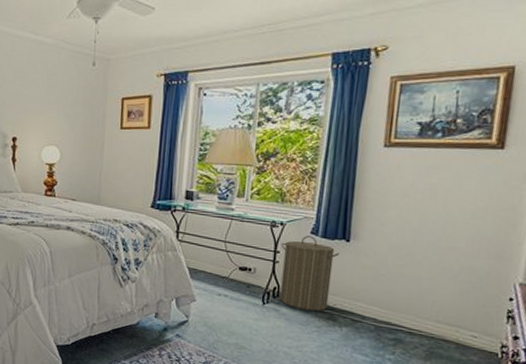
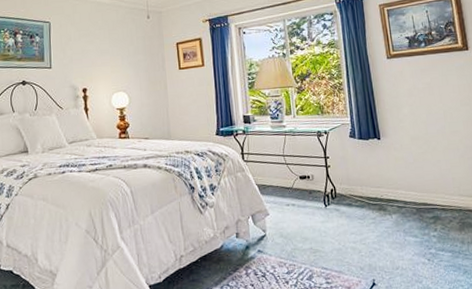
laundry hamper: present [279,236,340,311] -> none [329,139,377,205]

